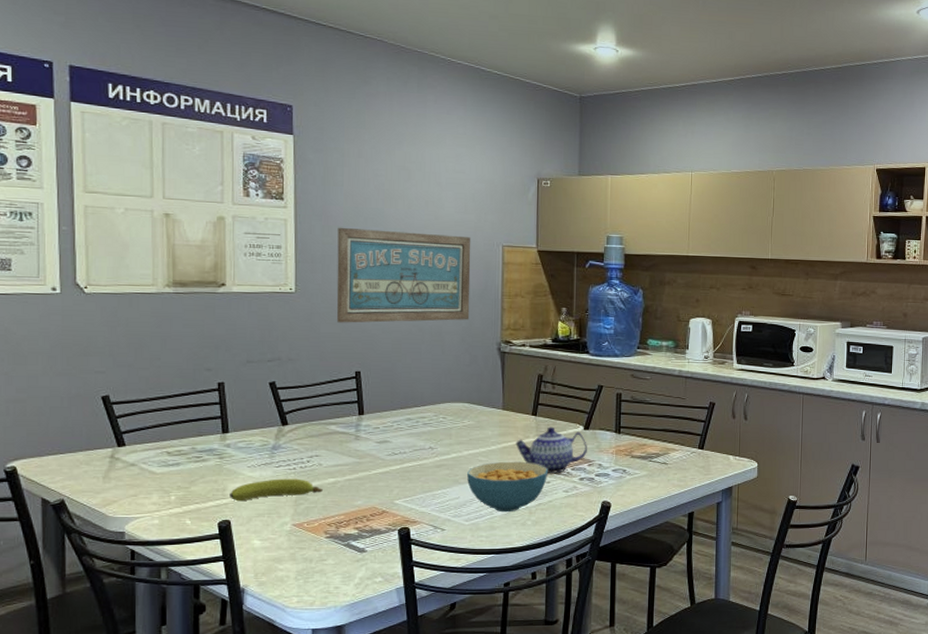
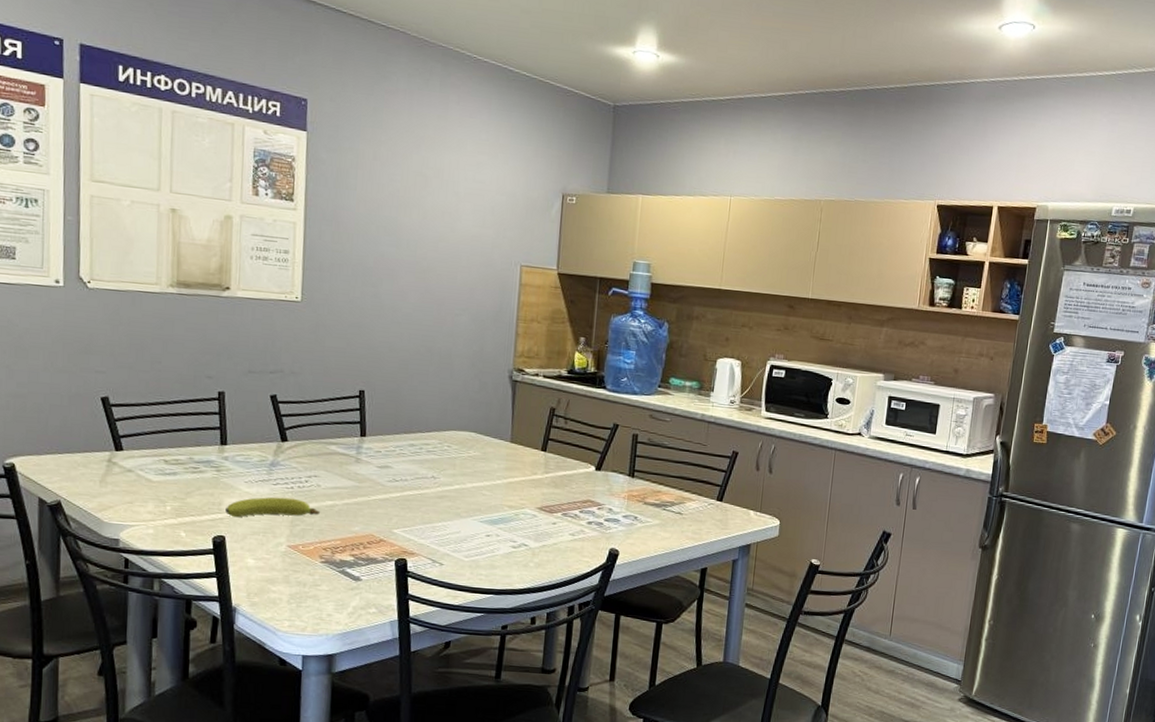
wall art: present [336,227,471,323] -> none [343,234,488,344]
cereal bowl: present [466,461,549,513] -> none [469,497,555,552]
teapot: present [516,426,587,473] -> none [522,464,598,514]

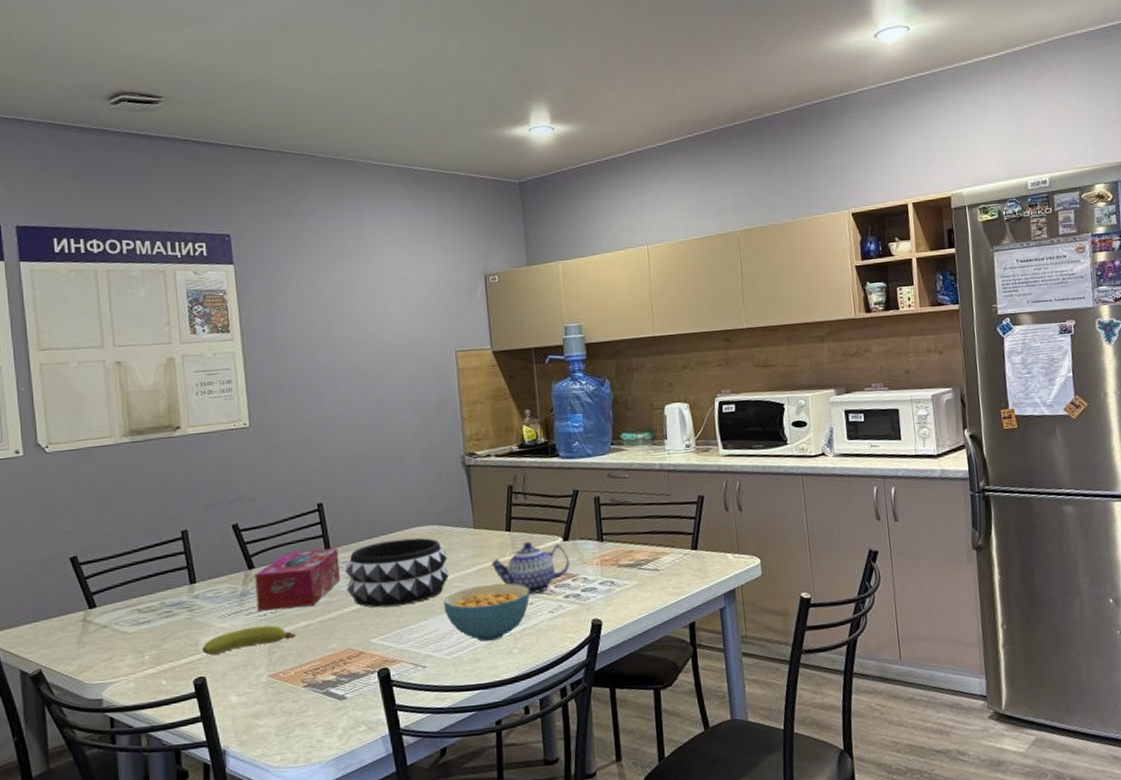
tissue box: none [285,432,374,488] -> present [254,548,340,612]
decorative bowl: none [376,438,481,504] -> present [345,538,450,608]
cereal bowl: none [469,497,555,552] -> present [443,583,530,642]
teapot: none [522,464,598,514] -> present [491,541,569,593]

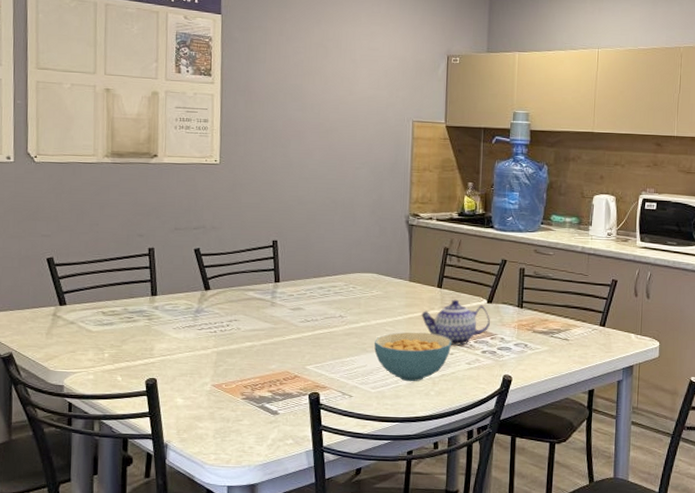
fruit: present [203,625,296,656] -> none [157,341,240,361]
tissue box: present [254,548,340,612] -> none [208,280,286,330]
decorative bowl: present [345,538,450,608] -> none [289,281,383,340]

